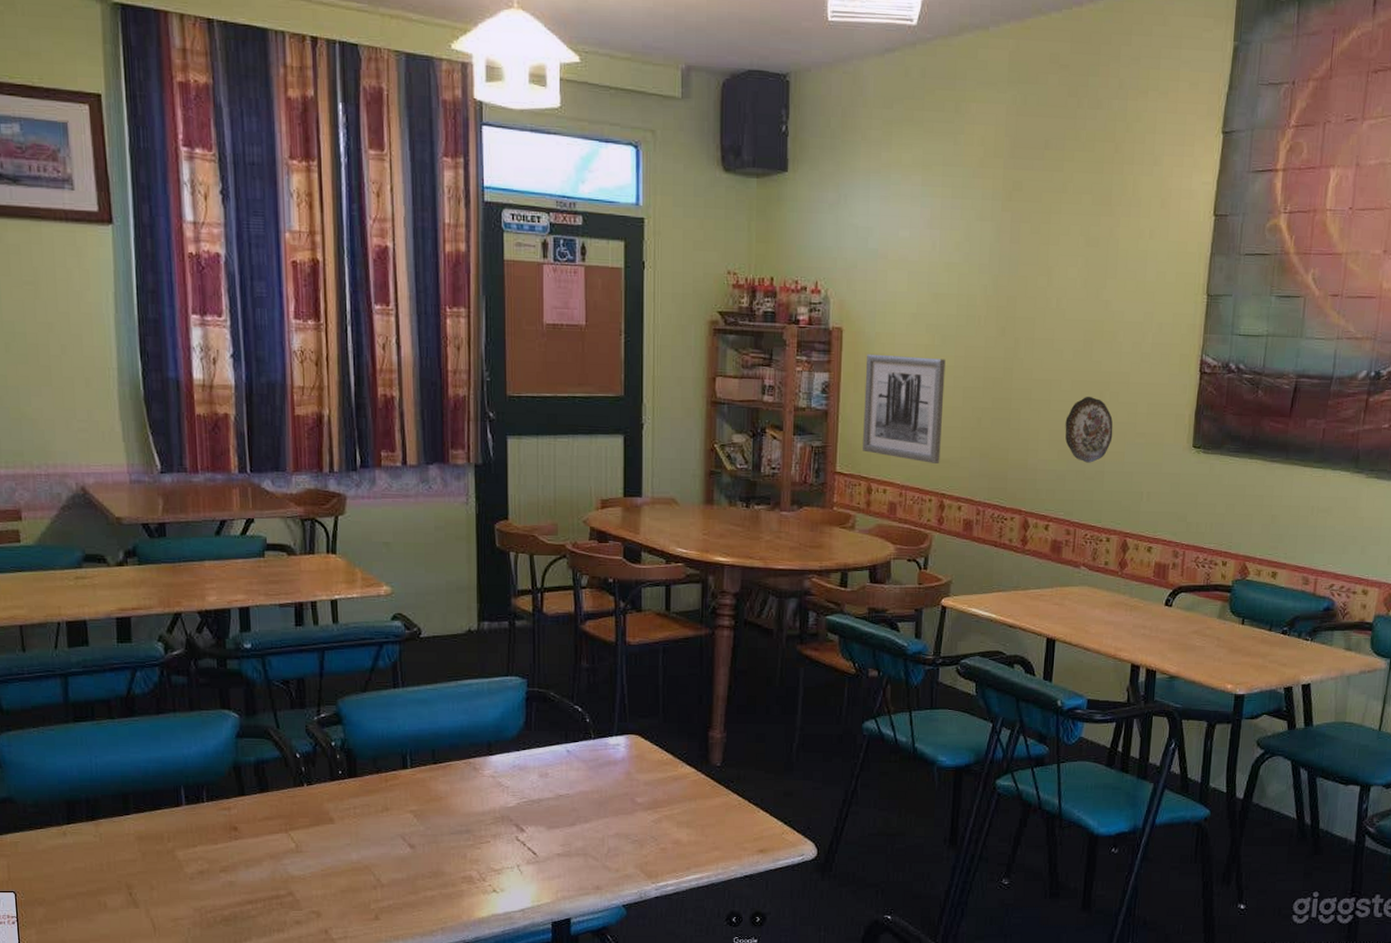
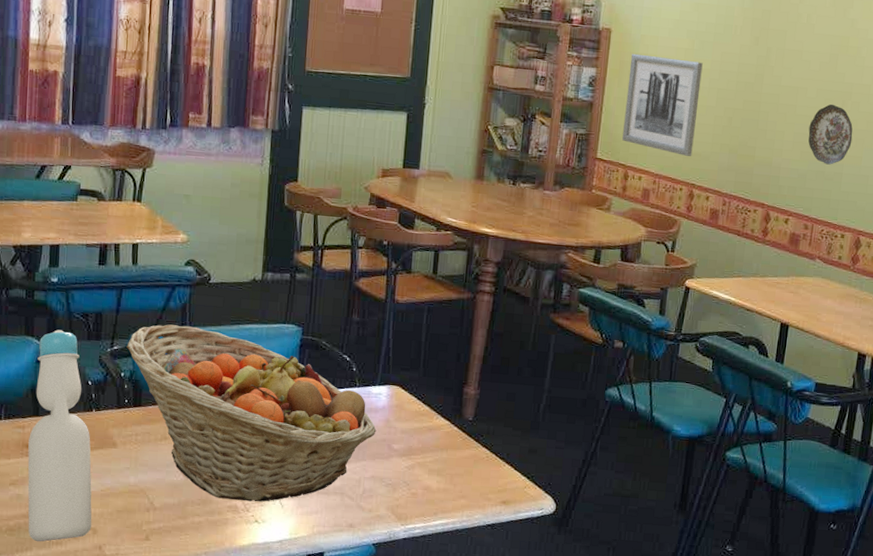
bottle: none [236,700,315,931] -> present [27,329,92,542]
fruit basket: none [335,686,617,870] -> present [126,324,377,502]

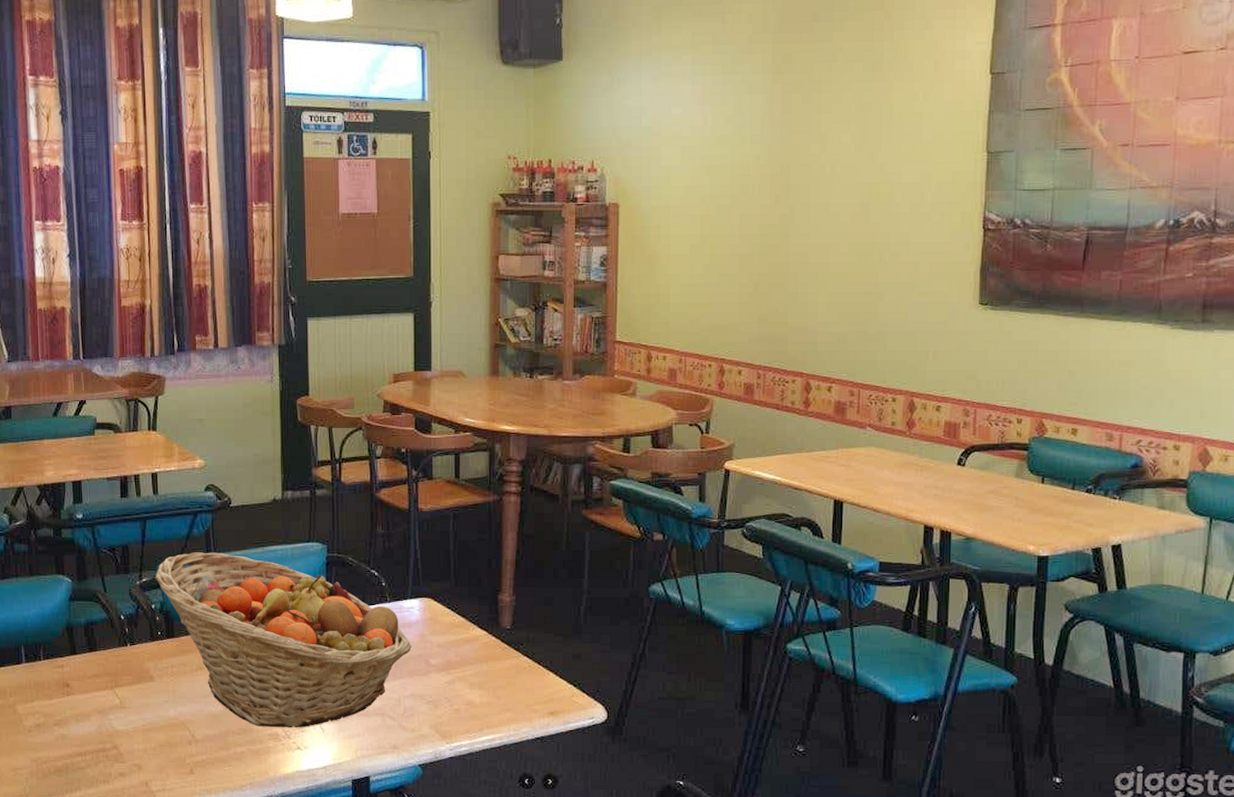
bottle: present [27,329,92,542] -> none [68,566,137,782]
wall art: present [622,53,703,156] -> none [642,226,721,329]
decorative plate: present [808,104,853,165] -> none [844,257,895,324]

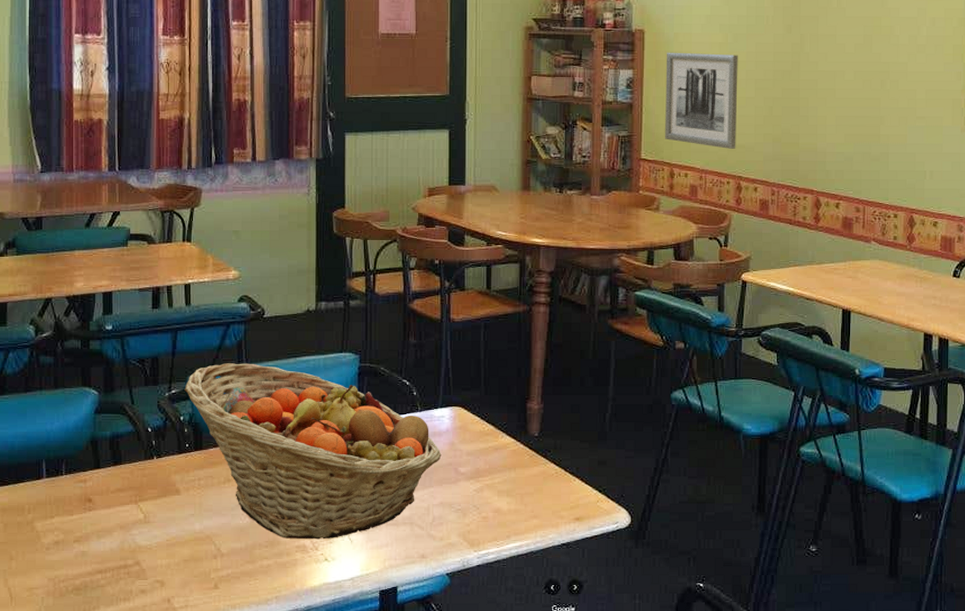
wall art: none [642,226,721,329] -> present [665,52,738,149]

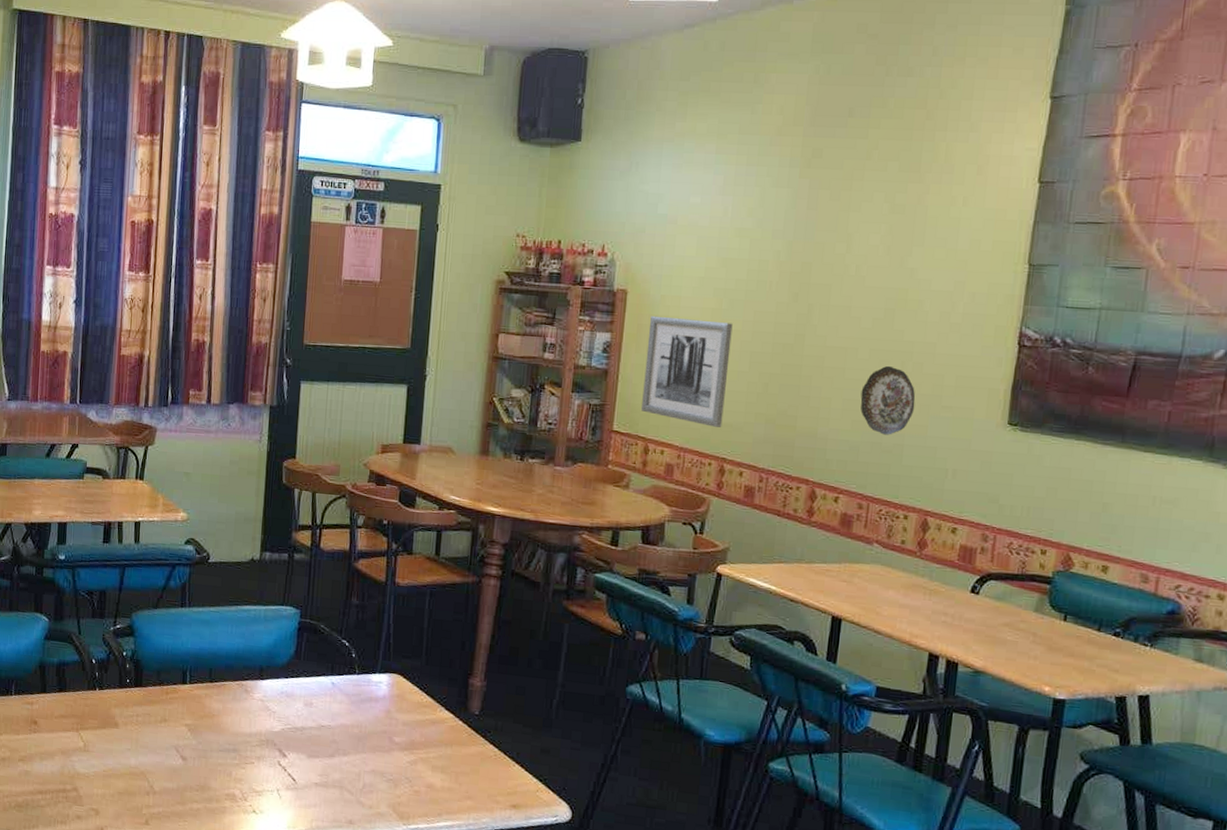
fruit basket: present [184,363,442,540] -> none [128,604,377,792]
decorative plate: none [850,84,895,145] -> present [860,365,916,435]

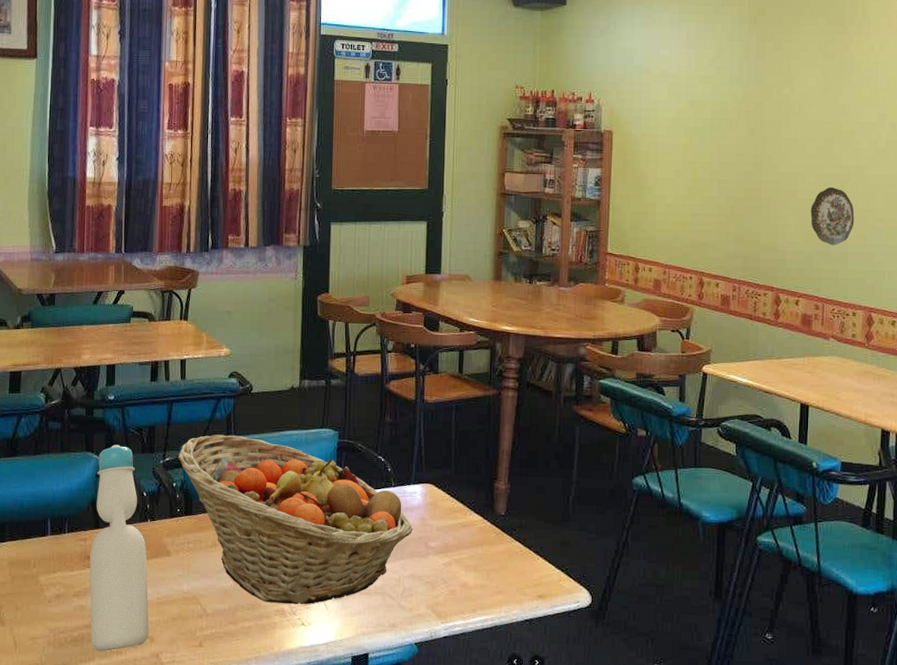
bottle: none [35,607,95,820] -> present [89,444,149,652]
fruit basket: none [128,604,377,792] -> present [177,434,413,605]
wall art: present [641,315,733,427] -> none [631,152,702,246]

